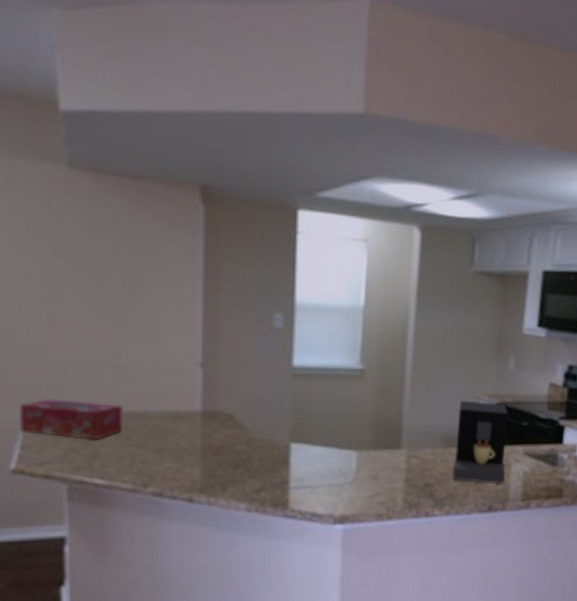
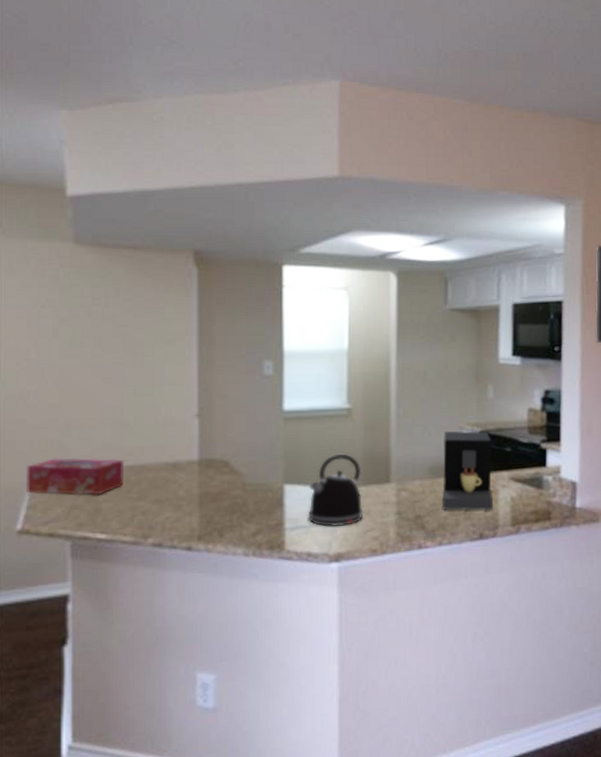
kettle: none [313,415,372,489] -> present [307,453,364,527]

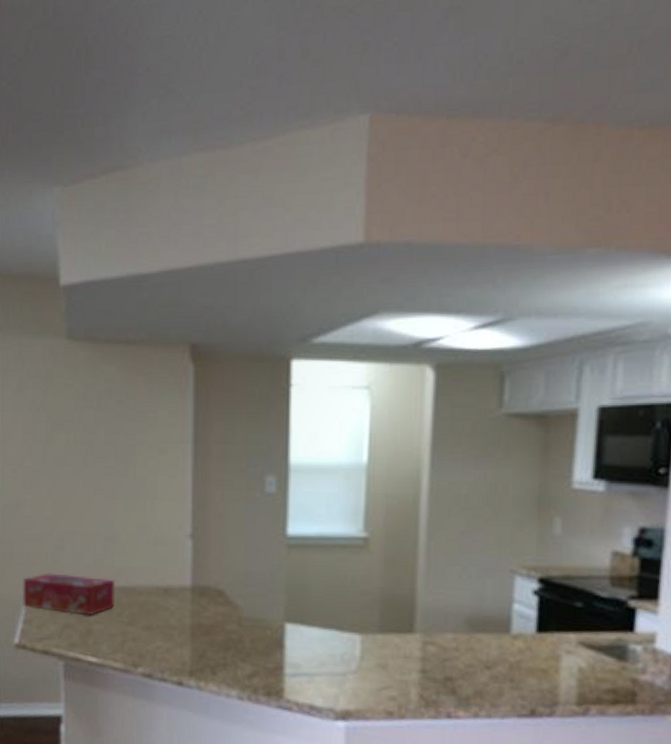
kettle: present [307,453,364,527] -> none [311,591,379,679]
coffee maker: present [442,431,493,511] -> none [482,575,556,681]

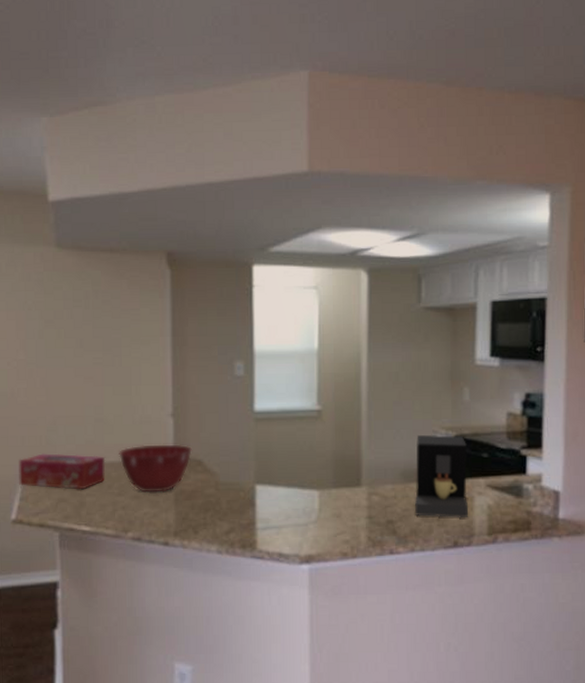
mixing bowl: none [129,569,214,625] -> present [118,444,193,493]
coffee maker: none [482,575,556,681] -> present [415,435,469,517]

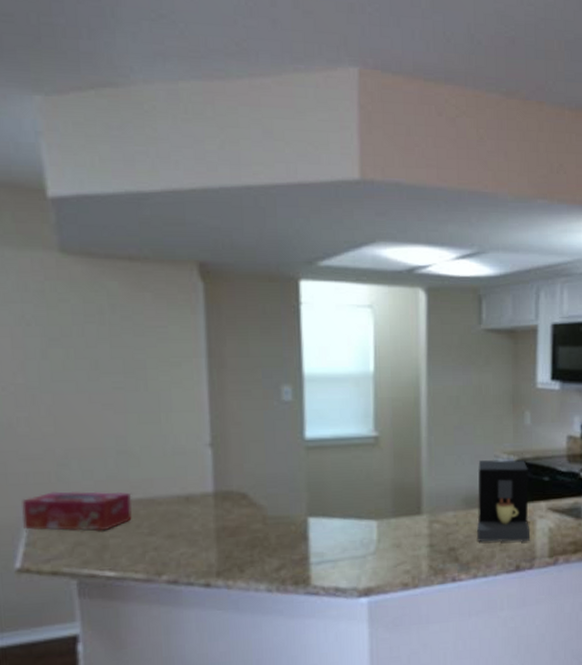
mixing bowl: present [118,444,193,493] -> none [146,476,236,531]

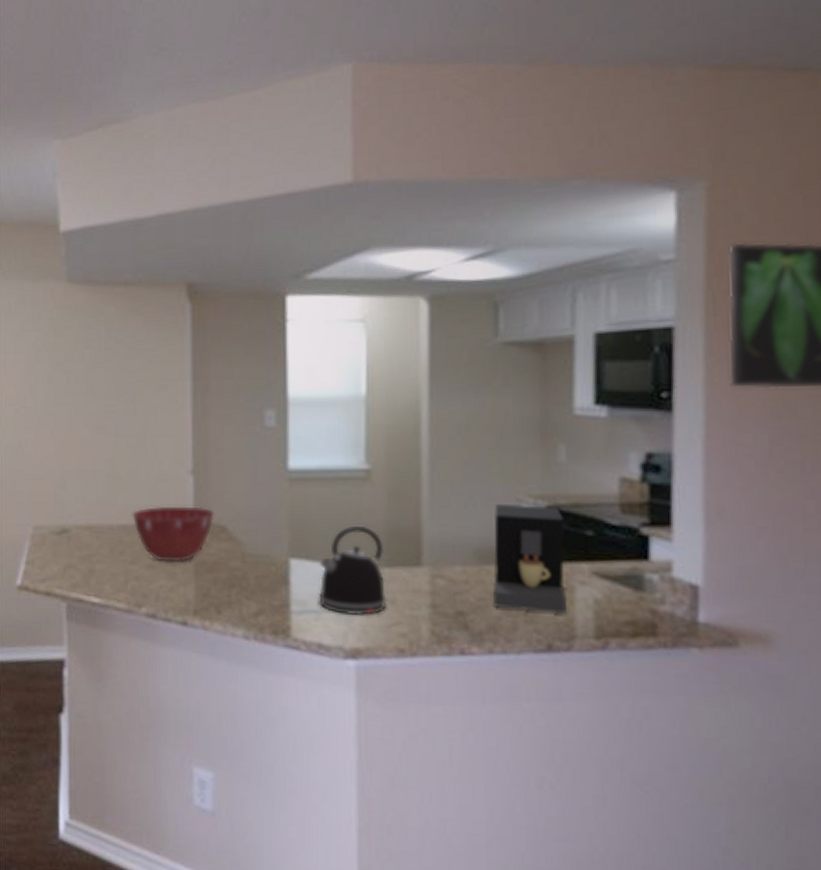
tissue box: present [22,491,132,531] -> none [25,512,118,555]
mixing bowl: none [146,476,236,531] -> present [131,506,216,563]
kettle: none [334,484,394,561] -> present [318,525,387,615]

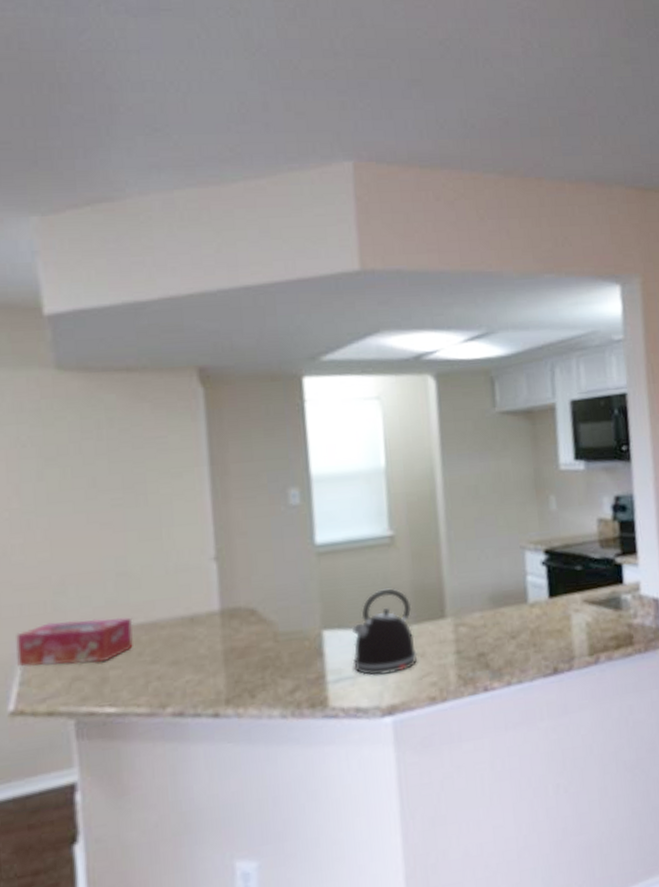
tissue box: none [25,512,118,555] -> present [16,617,133,667]
mixing bowl: present [131,506,216,563] -> none [148,592,244,657]
coffee maker: present [493,504,568,613] -> none [503,549,566,645]

